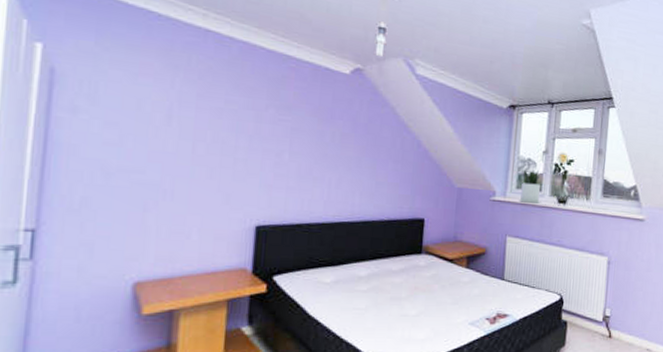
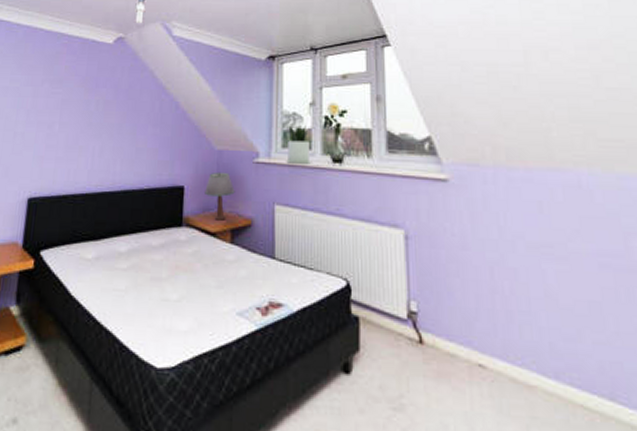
table lamp: none [444,207,472,249] -> present [205,171,235,221]

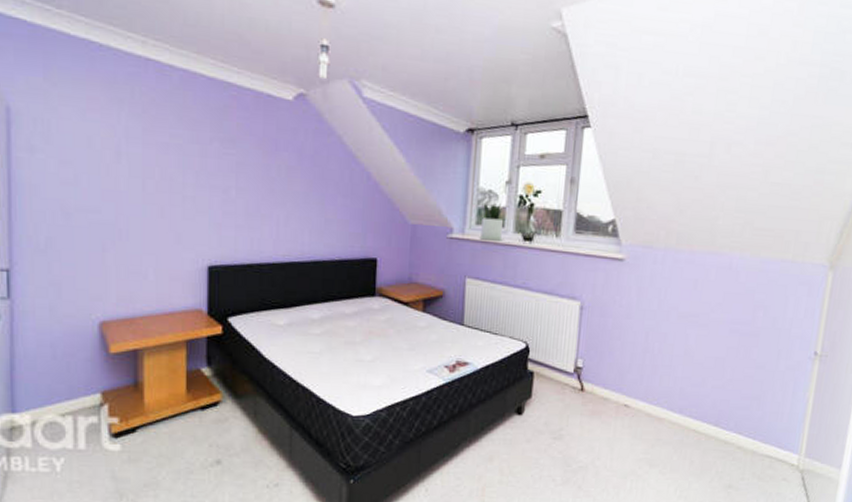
table lamp: present [205,171,235,221] -> none [398,245,428,291]

